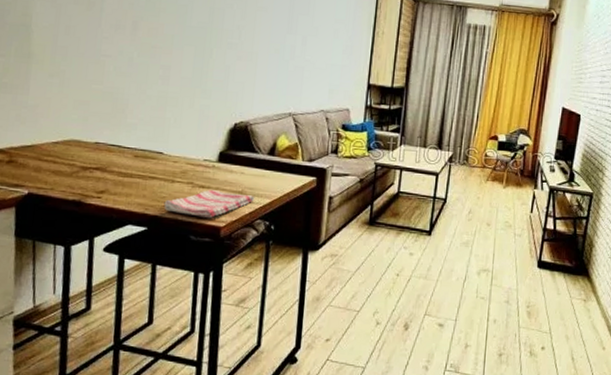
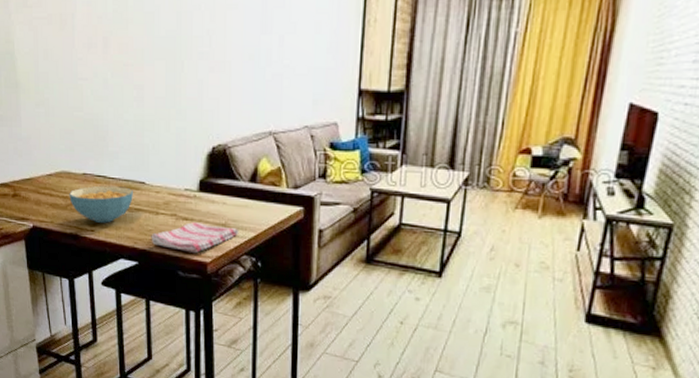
cereal bowl: none [76,154,149,190] -> present [69,185,133,223]

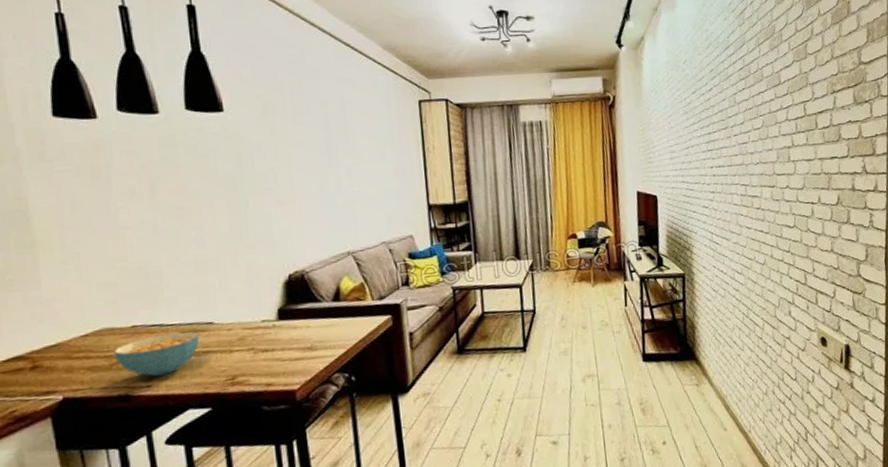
dish towel: present [151,222,239,253] -> none [225,348,328,385]

